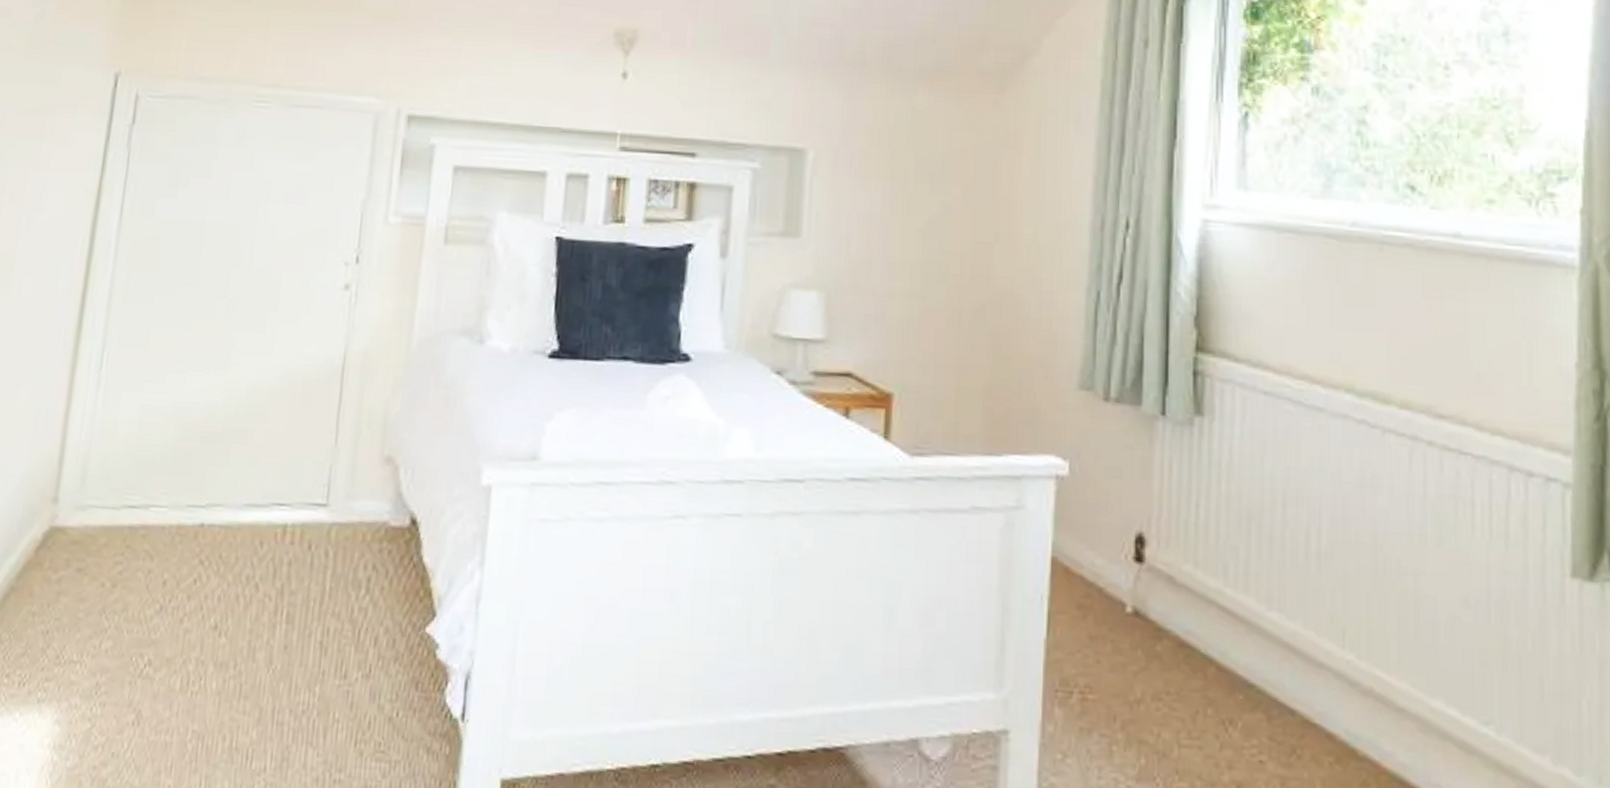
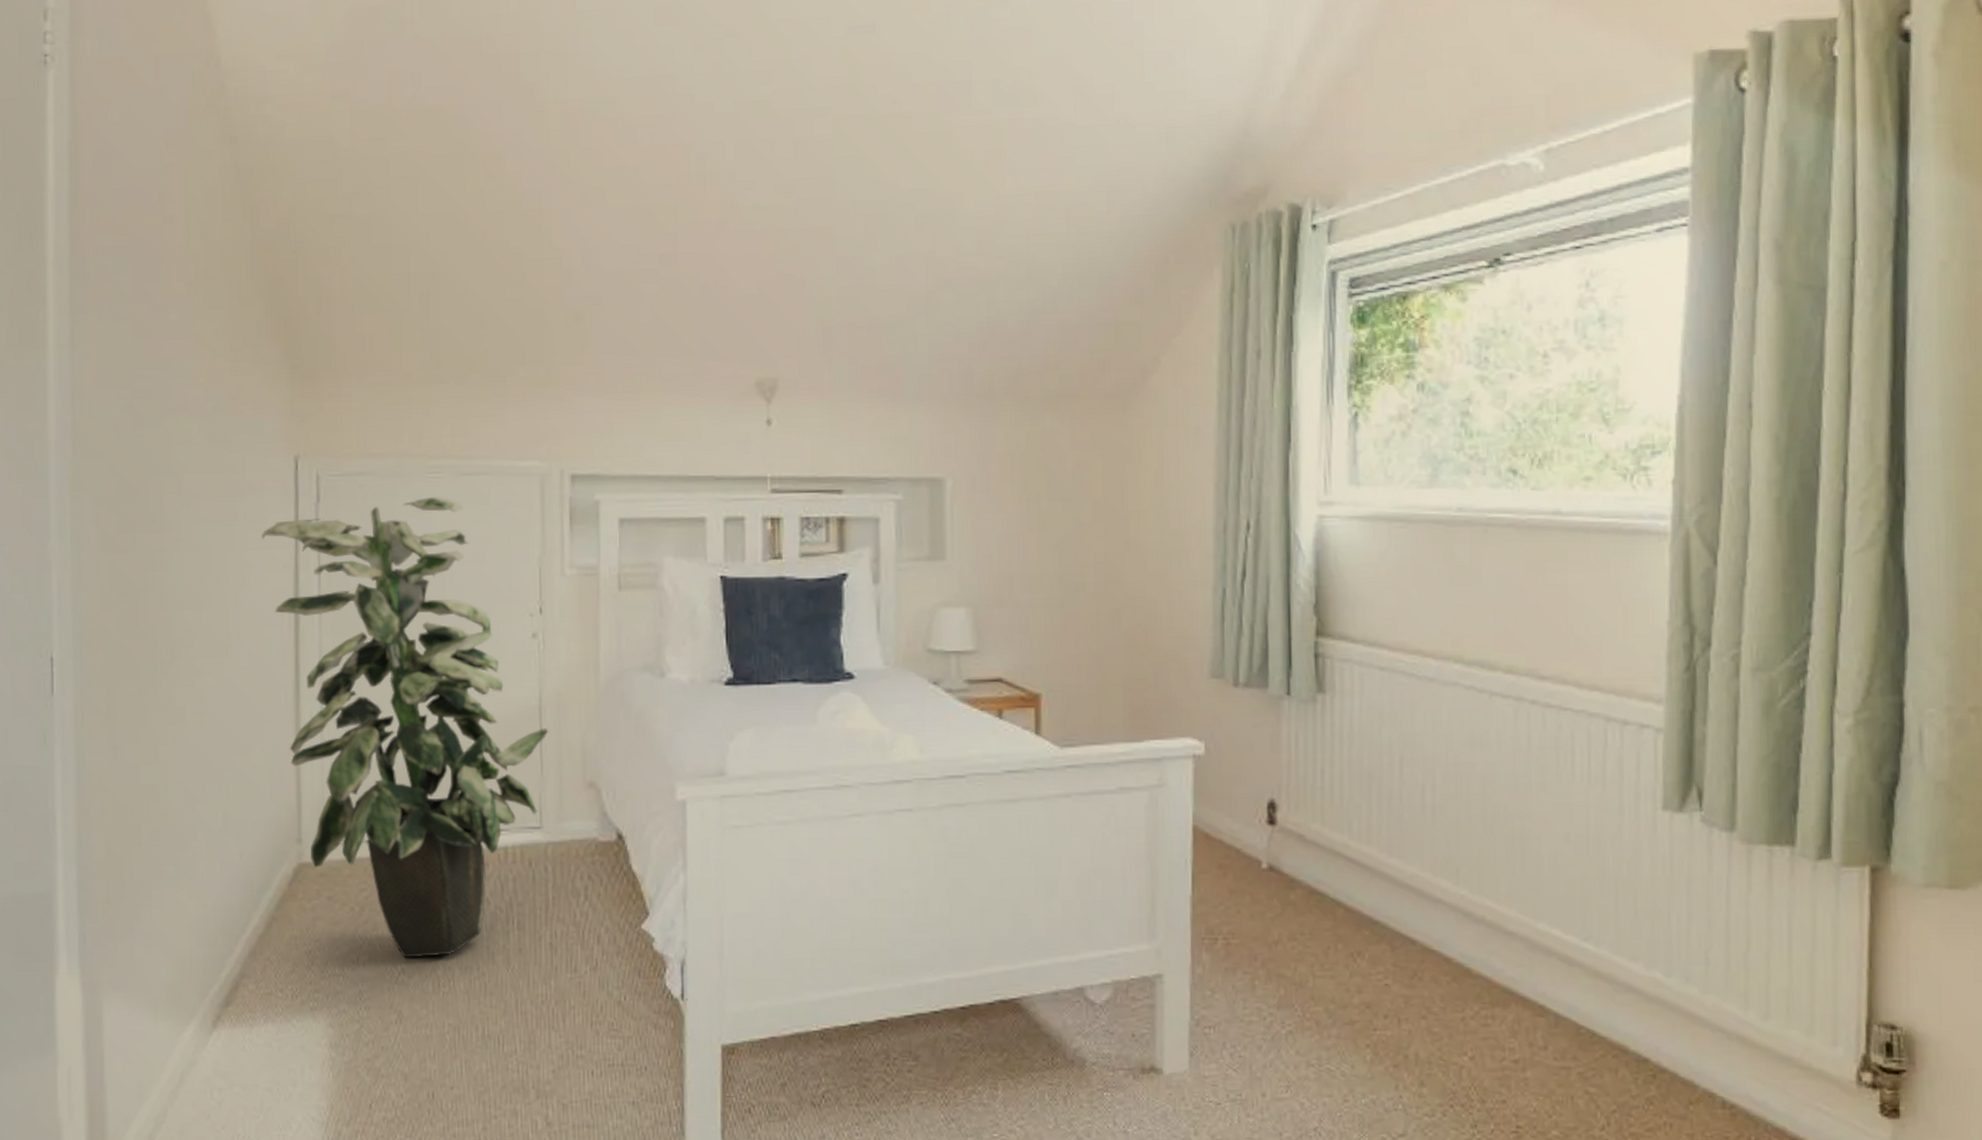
indoor plant: none [59,127,350,648] -> present [262,496,549,958]

